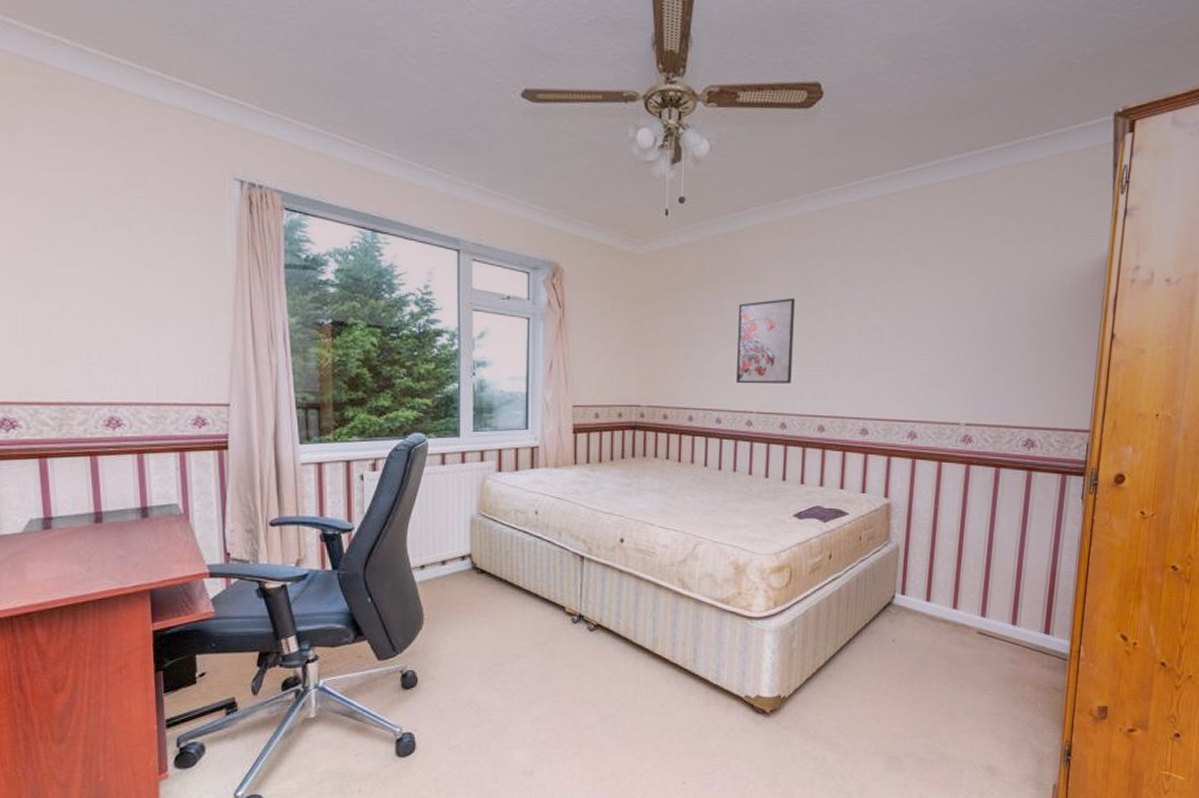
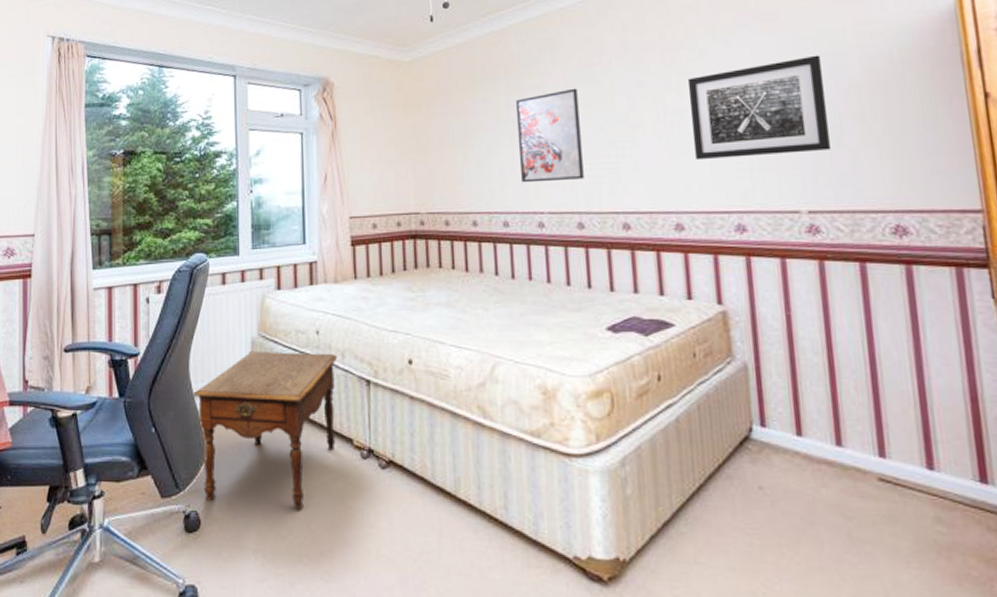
side table: none [411,528,555,667] -> present [193,350,338,510]
wall art: none [885,288,999,374] -> present [687,55,832,161]

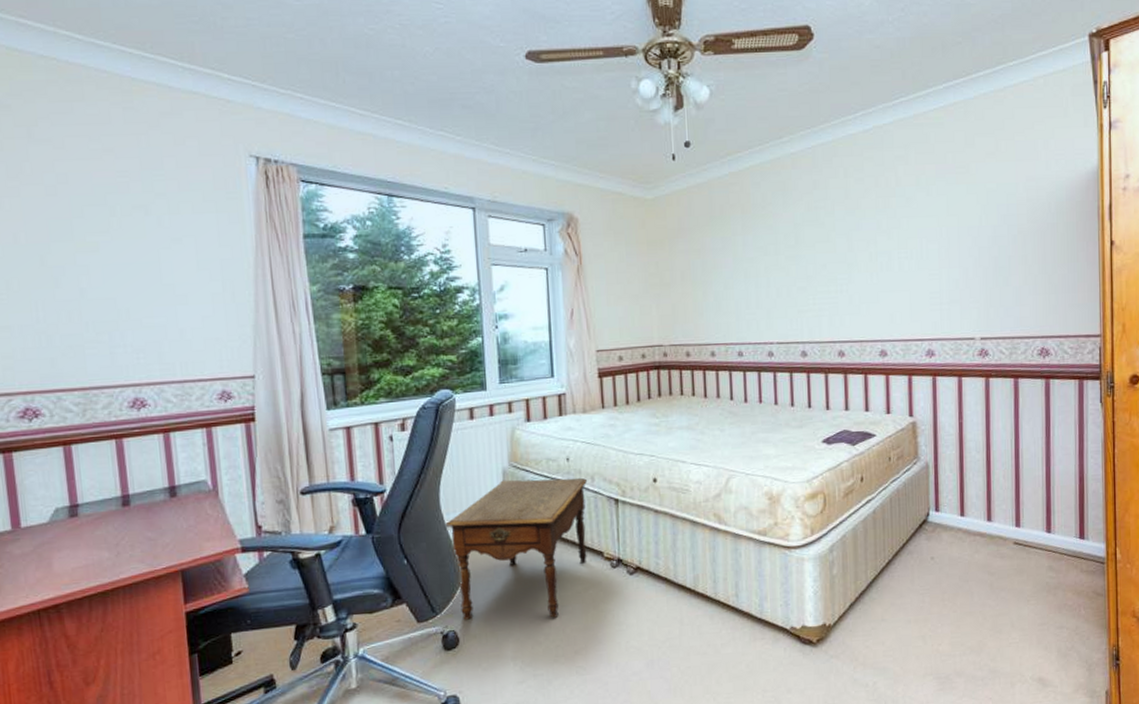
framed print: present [515,88,584,183] -> none [750,229,808,316]
wall art: present [687,55,832,161] -> none [895,205,1001,296]

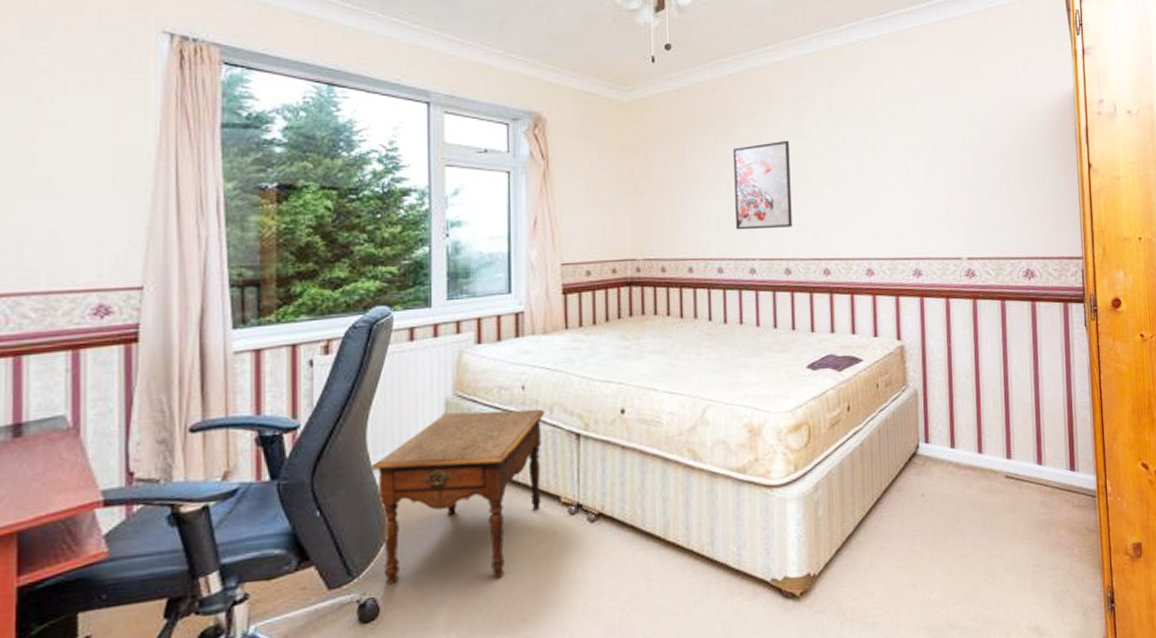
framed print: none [750,229,808,316] -> present [732,140,792,230]

